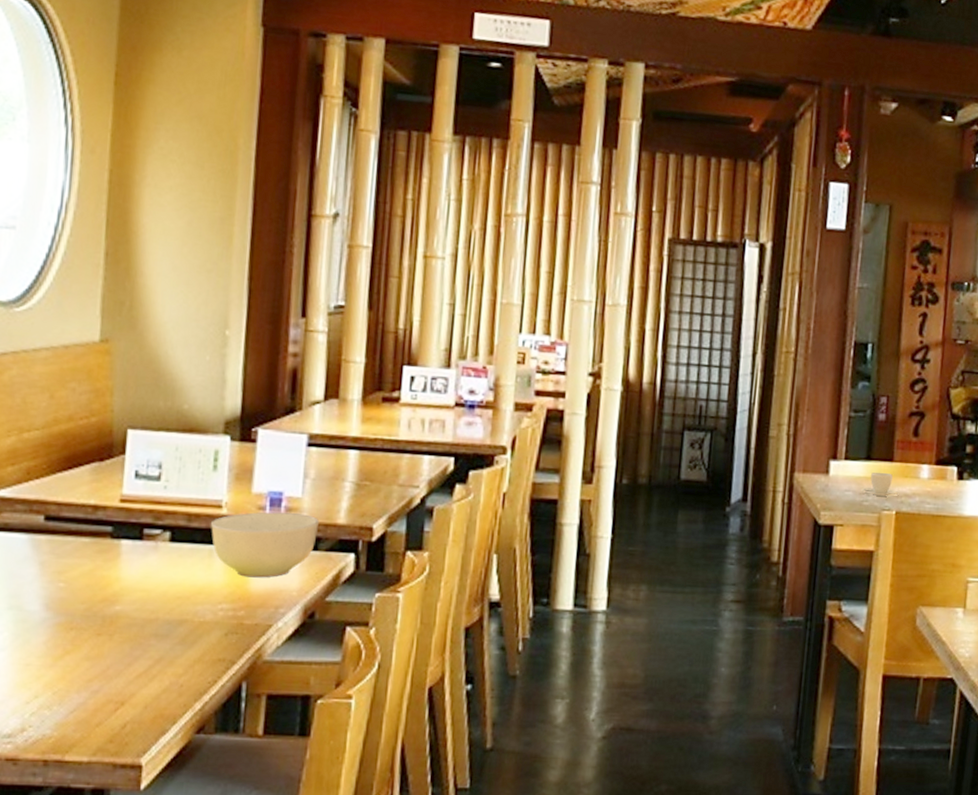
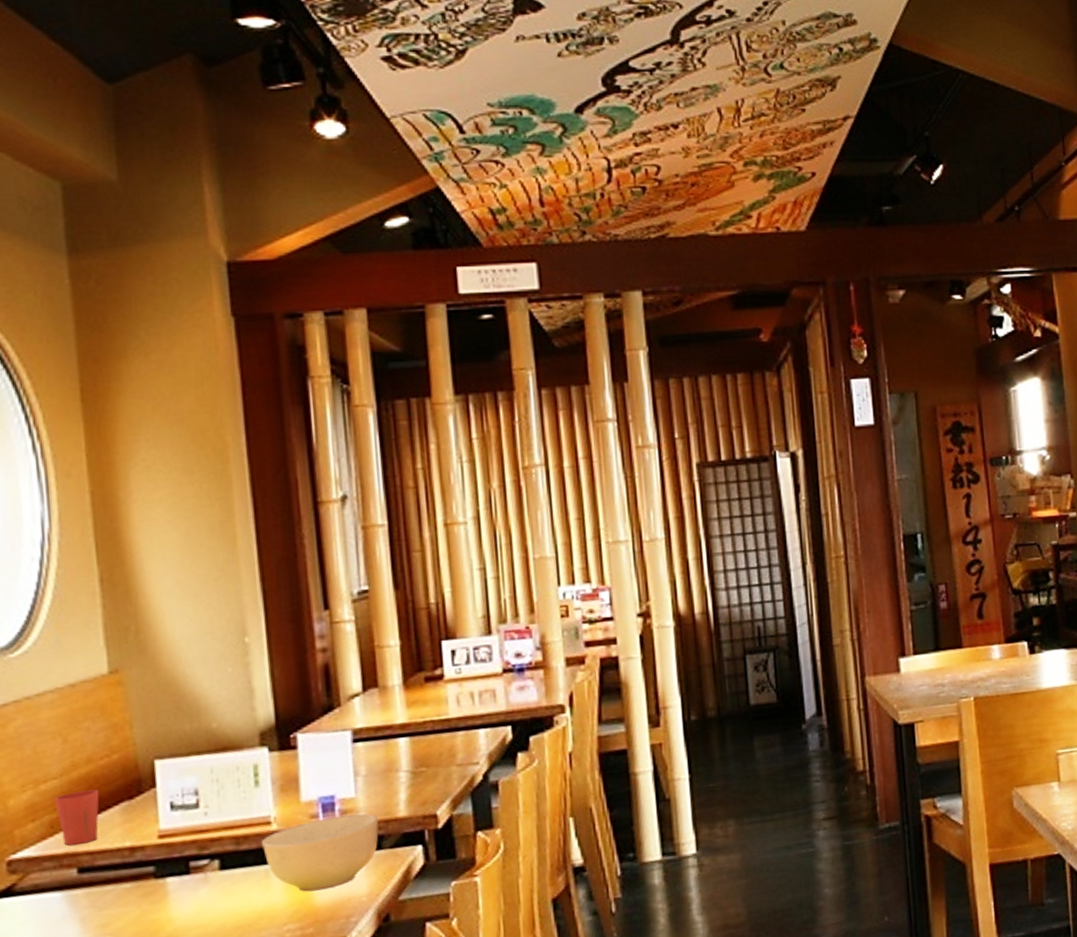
cup: none [34,445,75,495] -> present [54,789,100,846]
teacup: present [863,472,899,496] -> none [937,660,974,685]

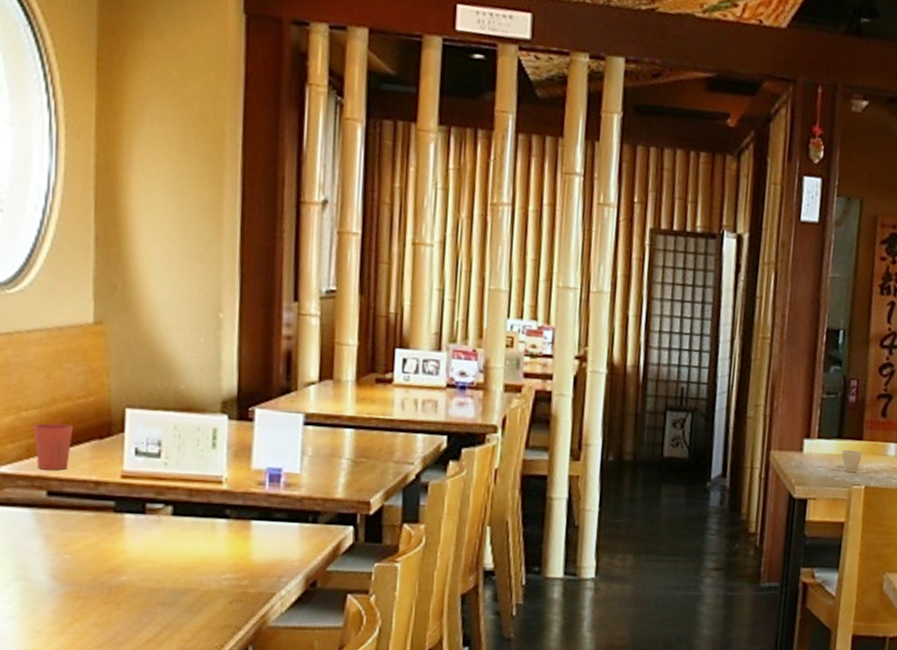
bowl: present [262,814,379,892] -> none [212,487,319,549]
teacup: none [937,660,974,685] -> present [834,449,868,472]

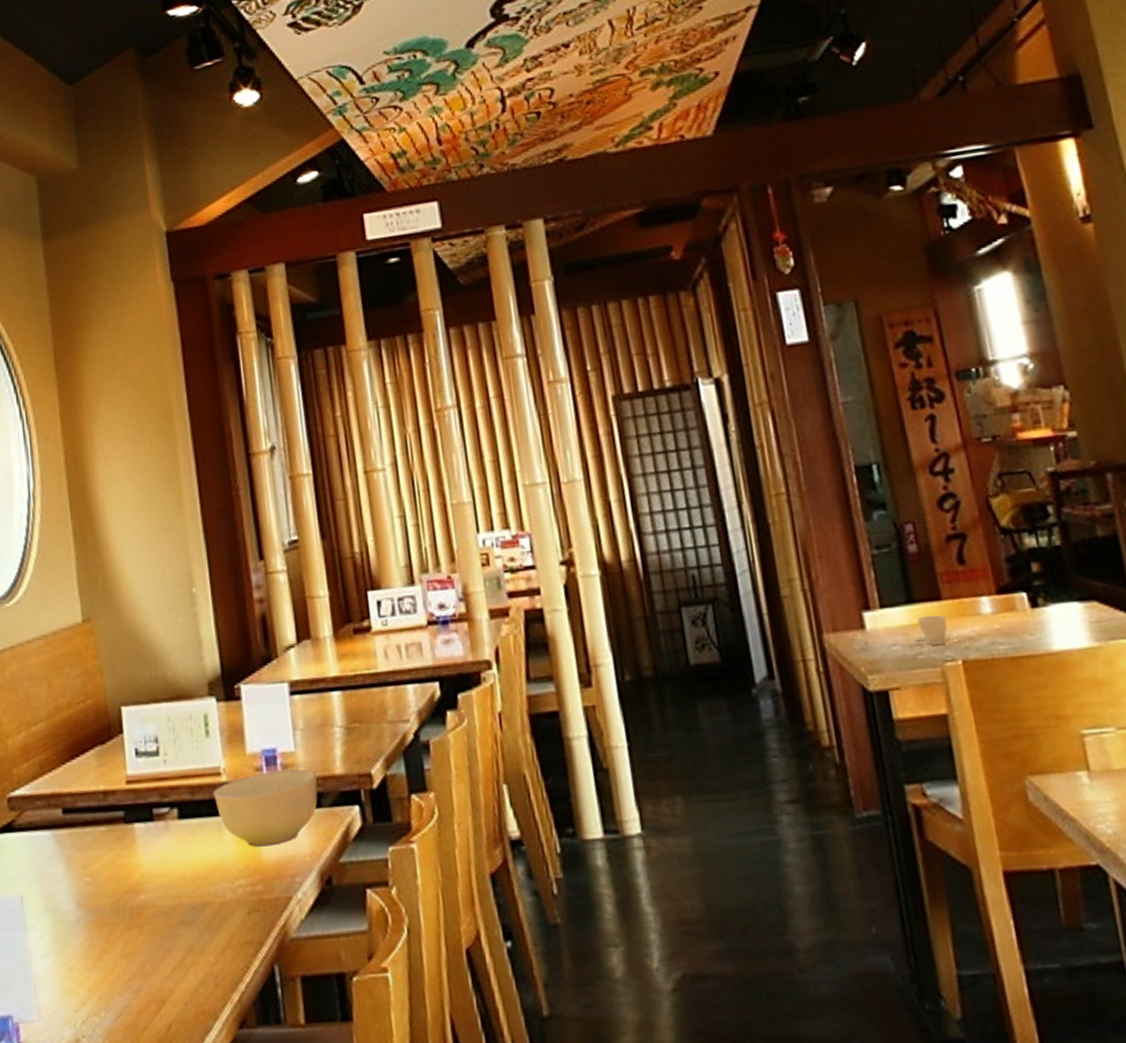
cup: present [33,423,74,471] -> none [42,733,78,787]
bowl: none [212,487,319,549] -> present [214,769,318,847]

